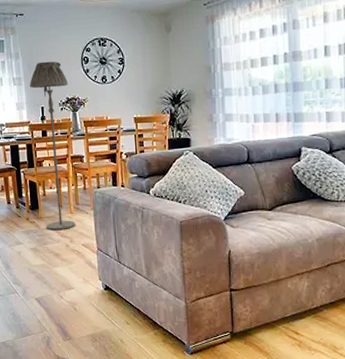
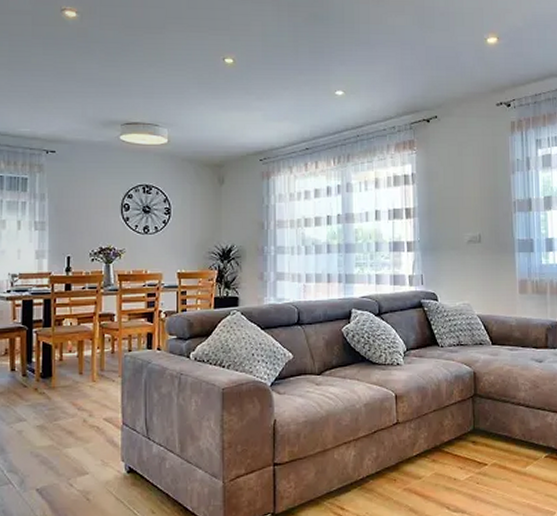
floor lamp: present [29,61,76,231] -> none [54,205,103,403]

